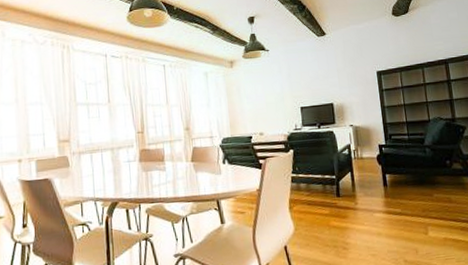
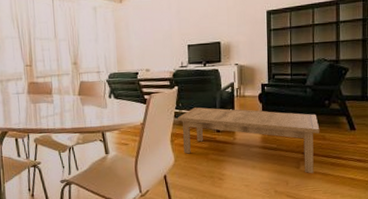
coffee table: none [294,170,445,240] -> present [177,107,320,174]

